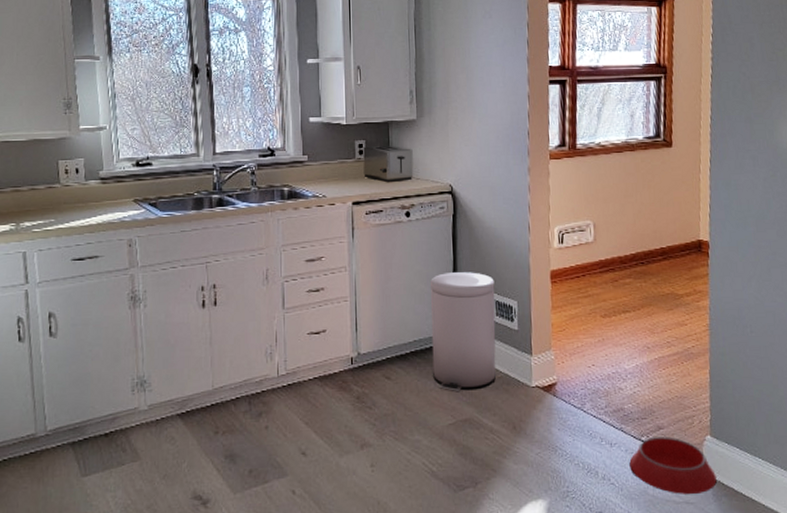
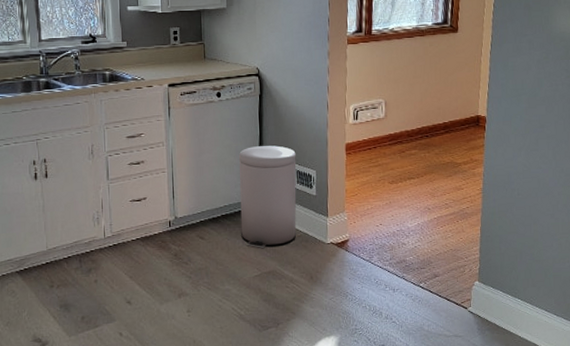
toaster: present [363,145,414,183] -> none [177,31,224,67]
pet bowl: present [629,436,717,494] -> none [409,283,482,329]

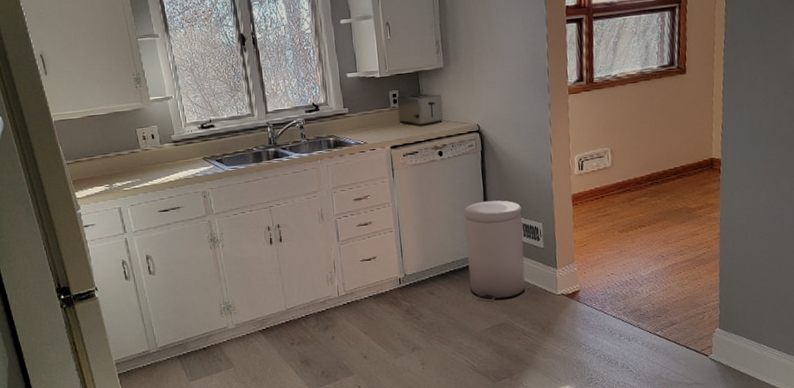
toaster: none [177,31,224,67] -> present [396,92,444,127]

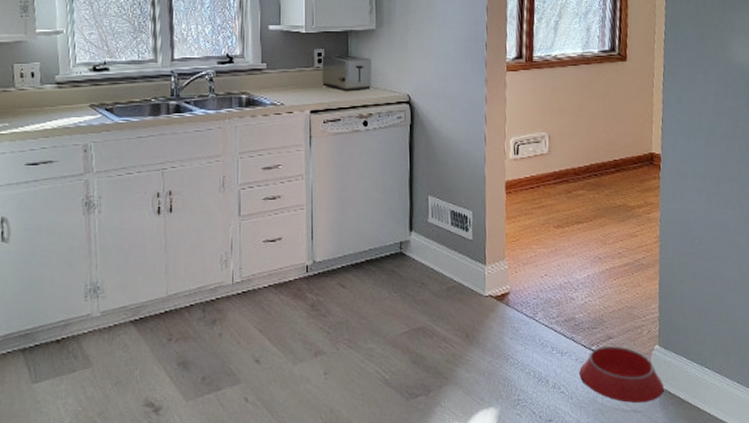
pedal bin: present [463,200,526,303] -> none [386,182,451,301]
pet bowl: none [645,330,725,377] -> present [579,346,664,403]

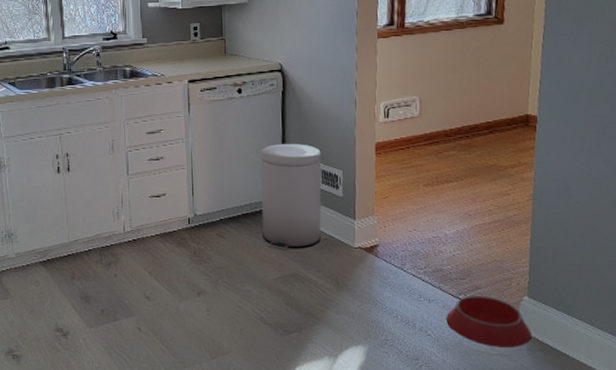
toaster: present [322,54,372,92] -> none [198,27,245,62]
pedal bin: none [386,182,451,301] -> present [260,144,322,251]

